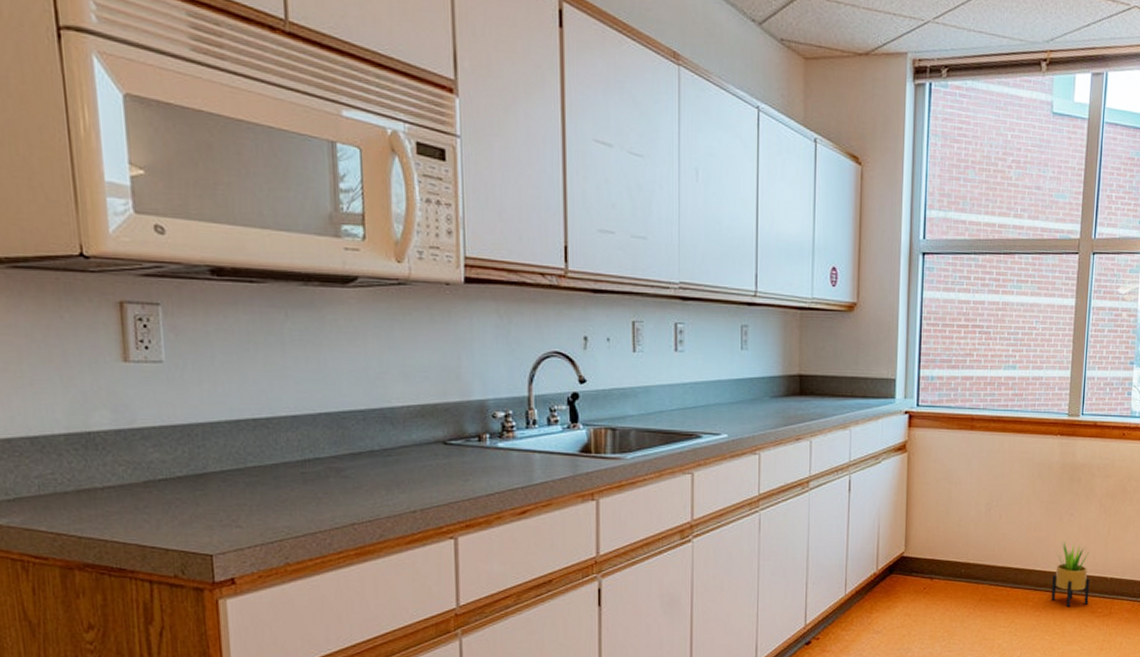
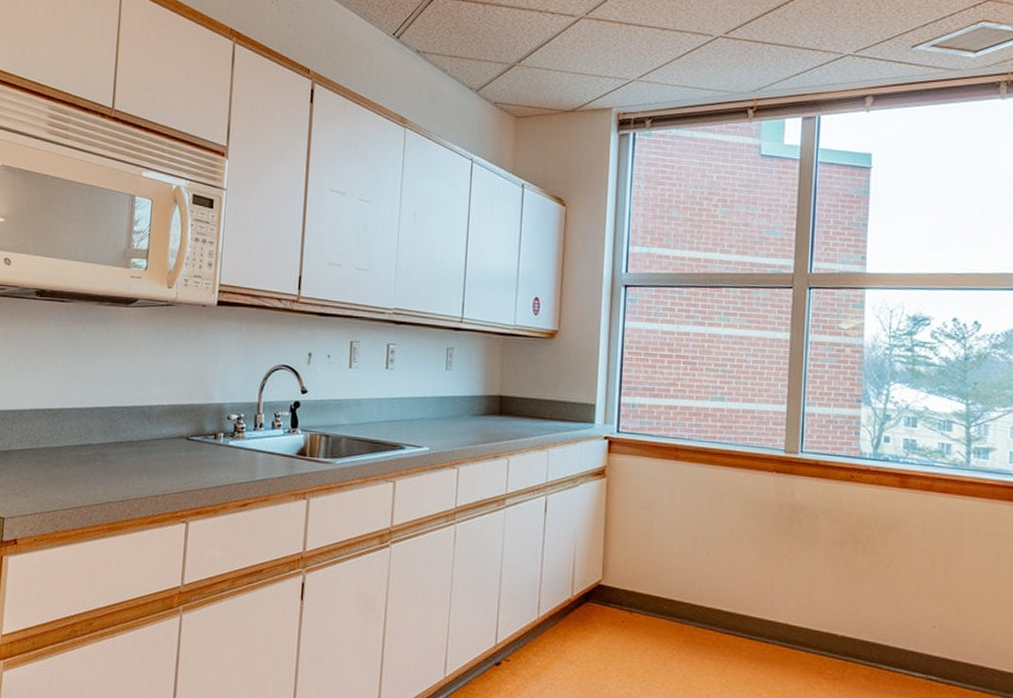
potted plant: present [1051,541,1090,608] -> none [769,587,816,664]

